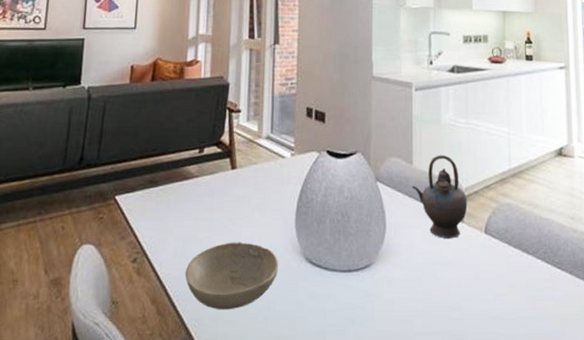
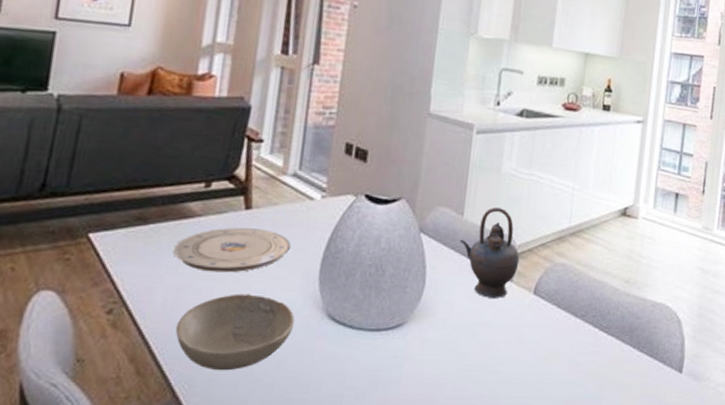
plate: none [178,185,270,224] -> present [173,227,291,273]

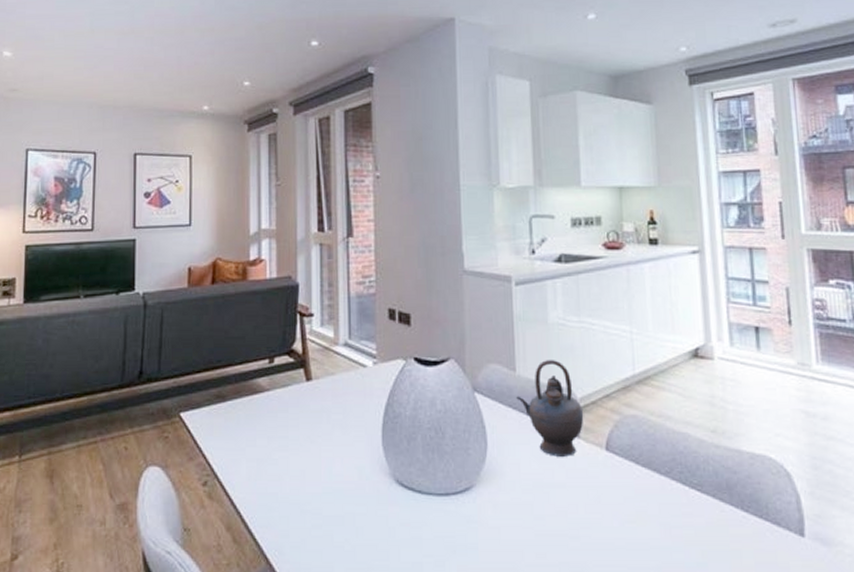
plate: present [173,227,291,273] -> none [250,399,352,443]
bowl: present [175,293,295,371] -> none [261,462,366,538]

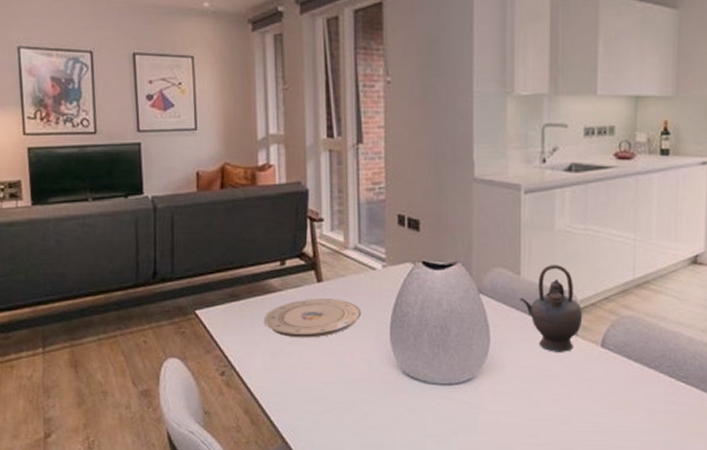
plate: none [250,399,352,443] -> present [263,299,362,338]

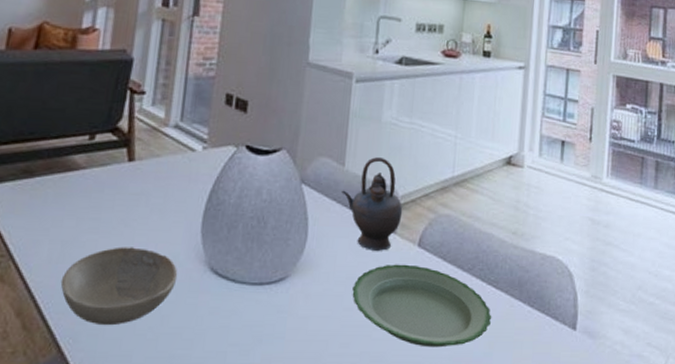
plate: present [263,299,362,338] -> none [58,180,174,226]
bowl: none [276,356,375,421] -> present [60,247,178,326]
plate: none [538,363,683,438] -> present [352,264,492,348]

